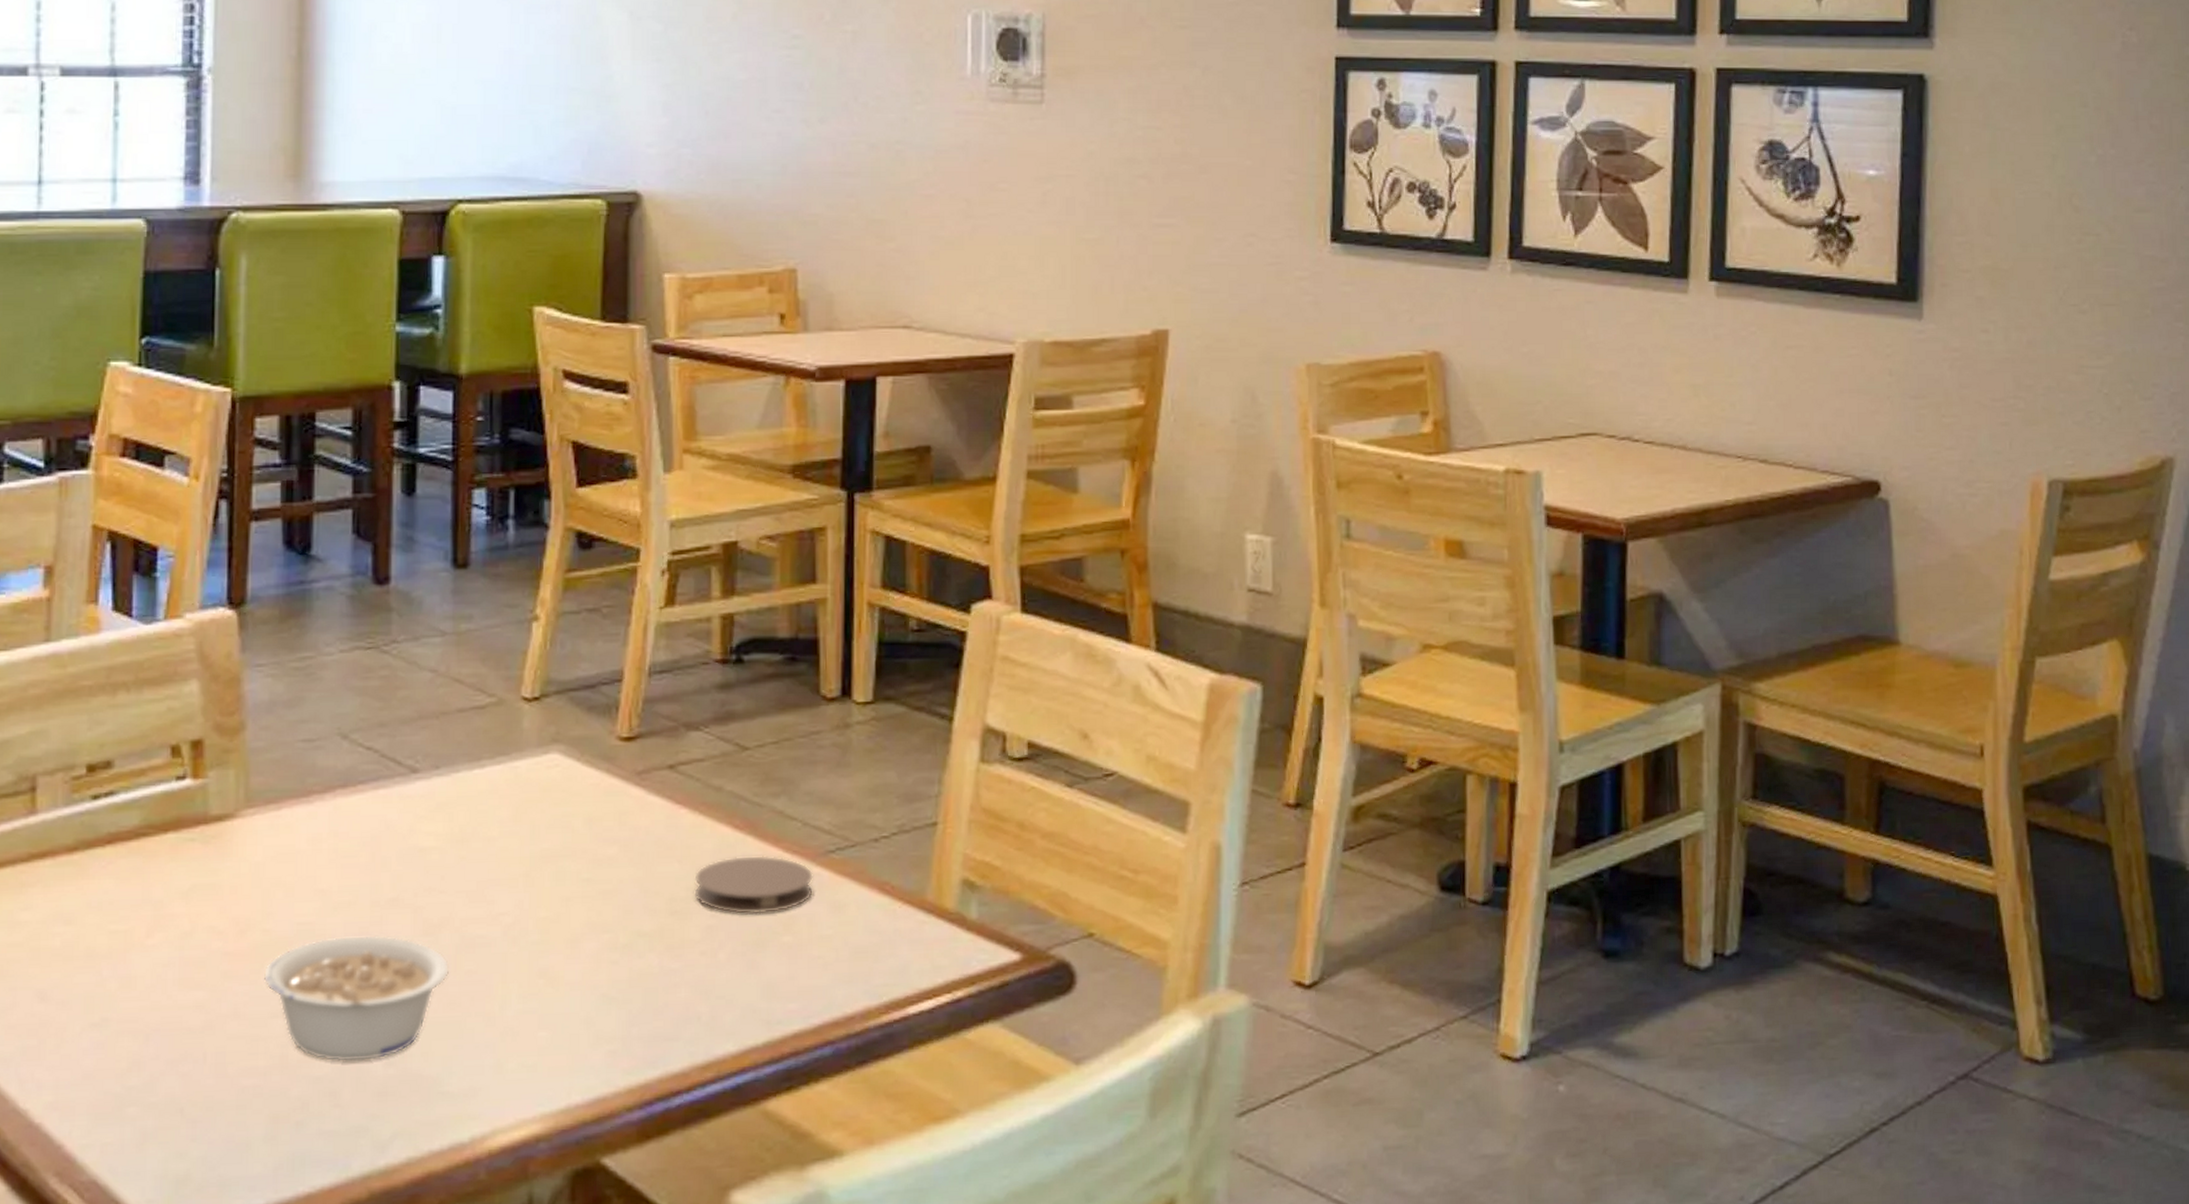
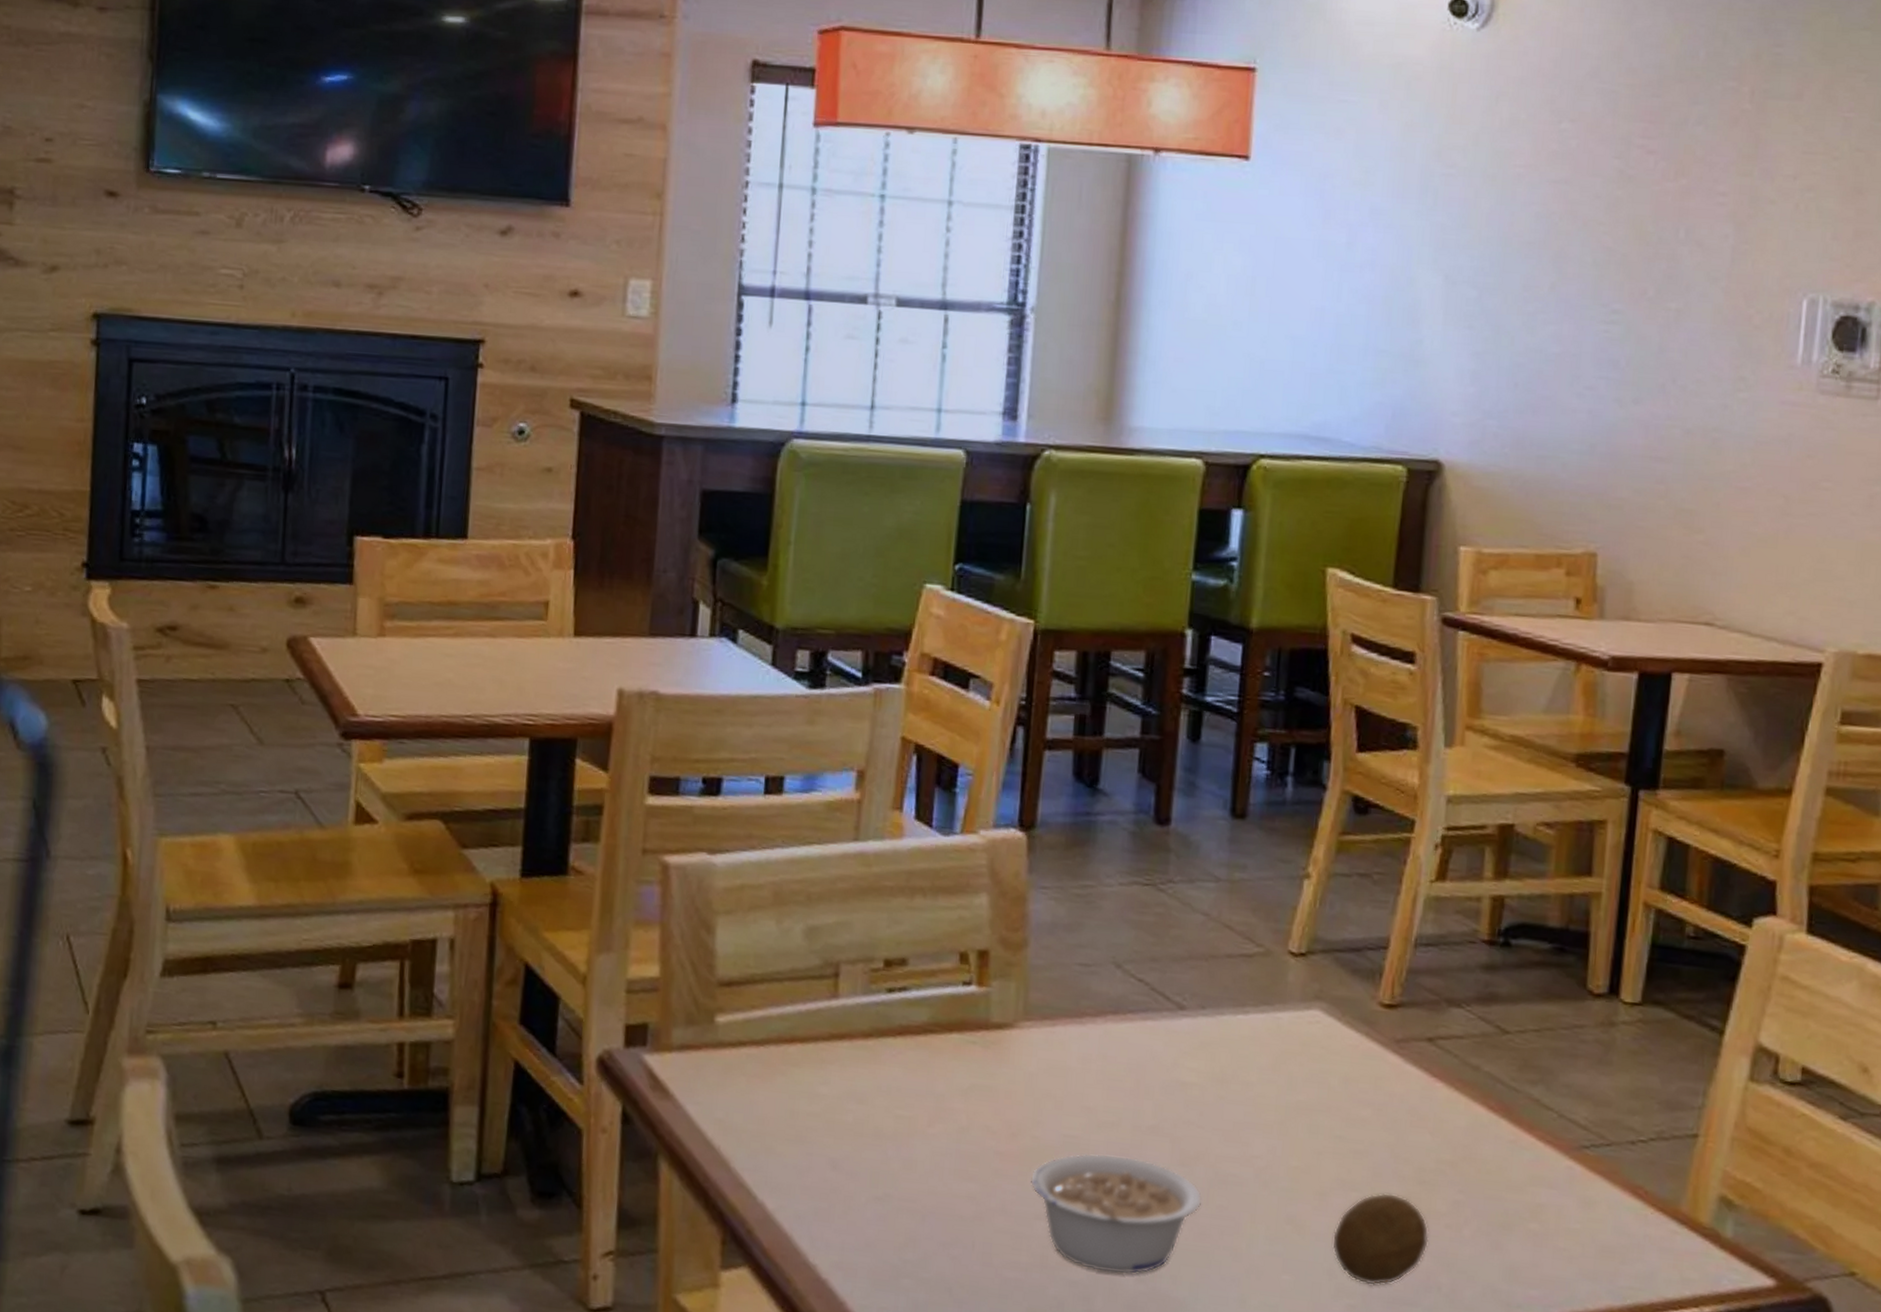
fruit: none [587,928,685,1027] -> present [1331,1192,1429,1286]
coaster: present [694,855,813,915] -> none [1443,1137,1565,1199]

